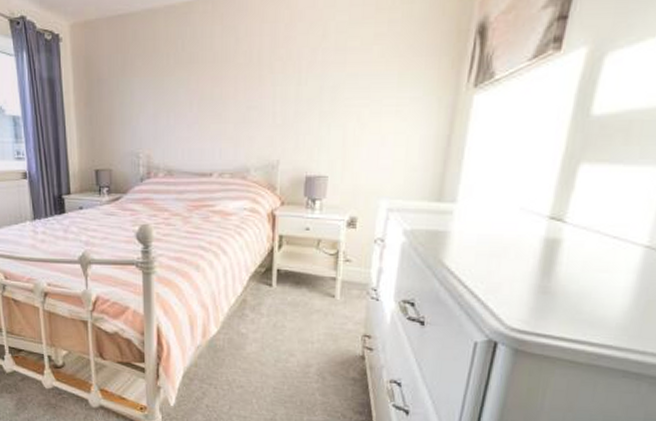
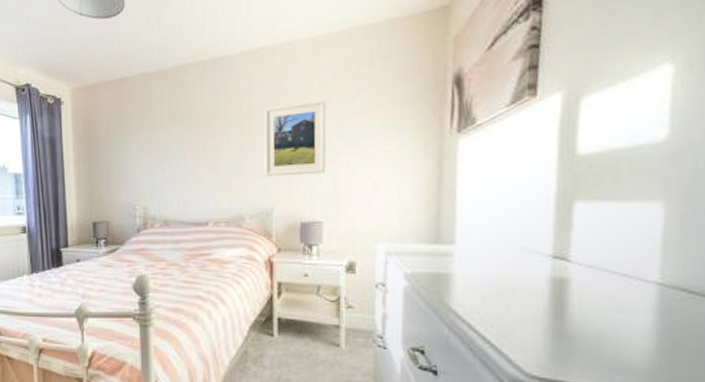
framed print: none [272,47,341,128] -> present [264,100,326,177]

